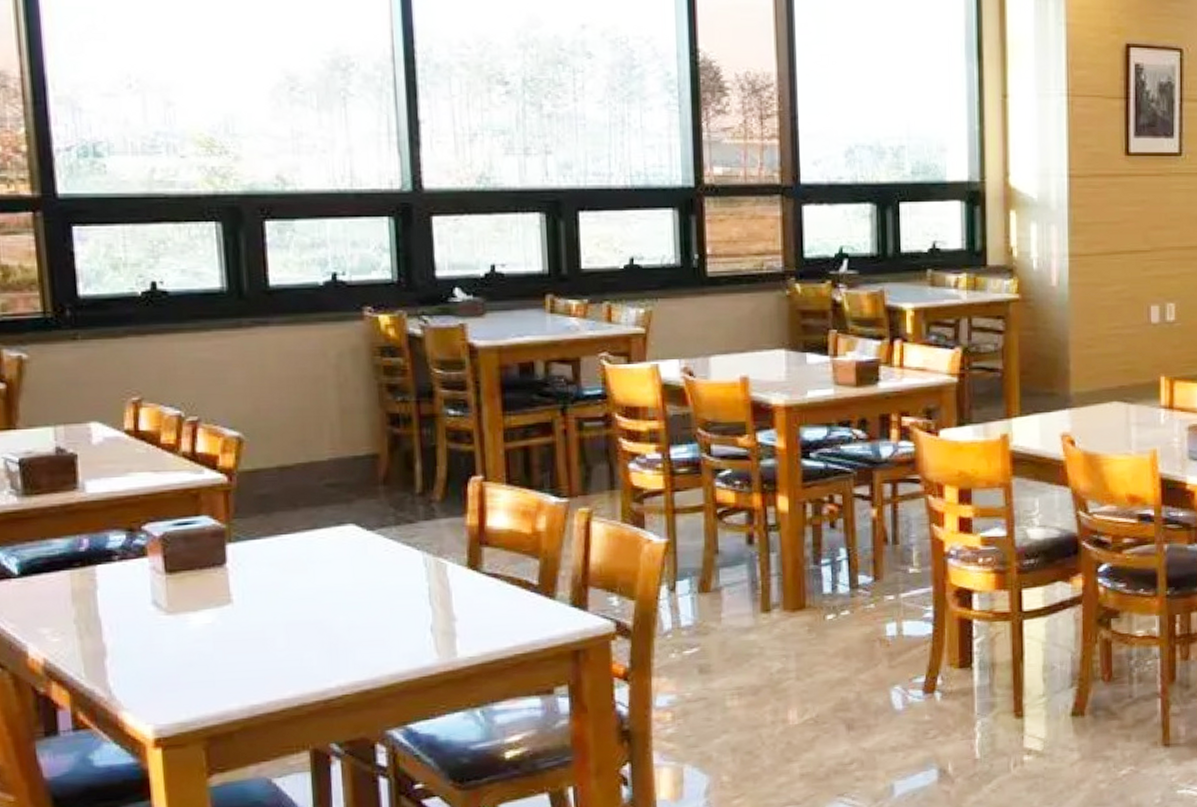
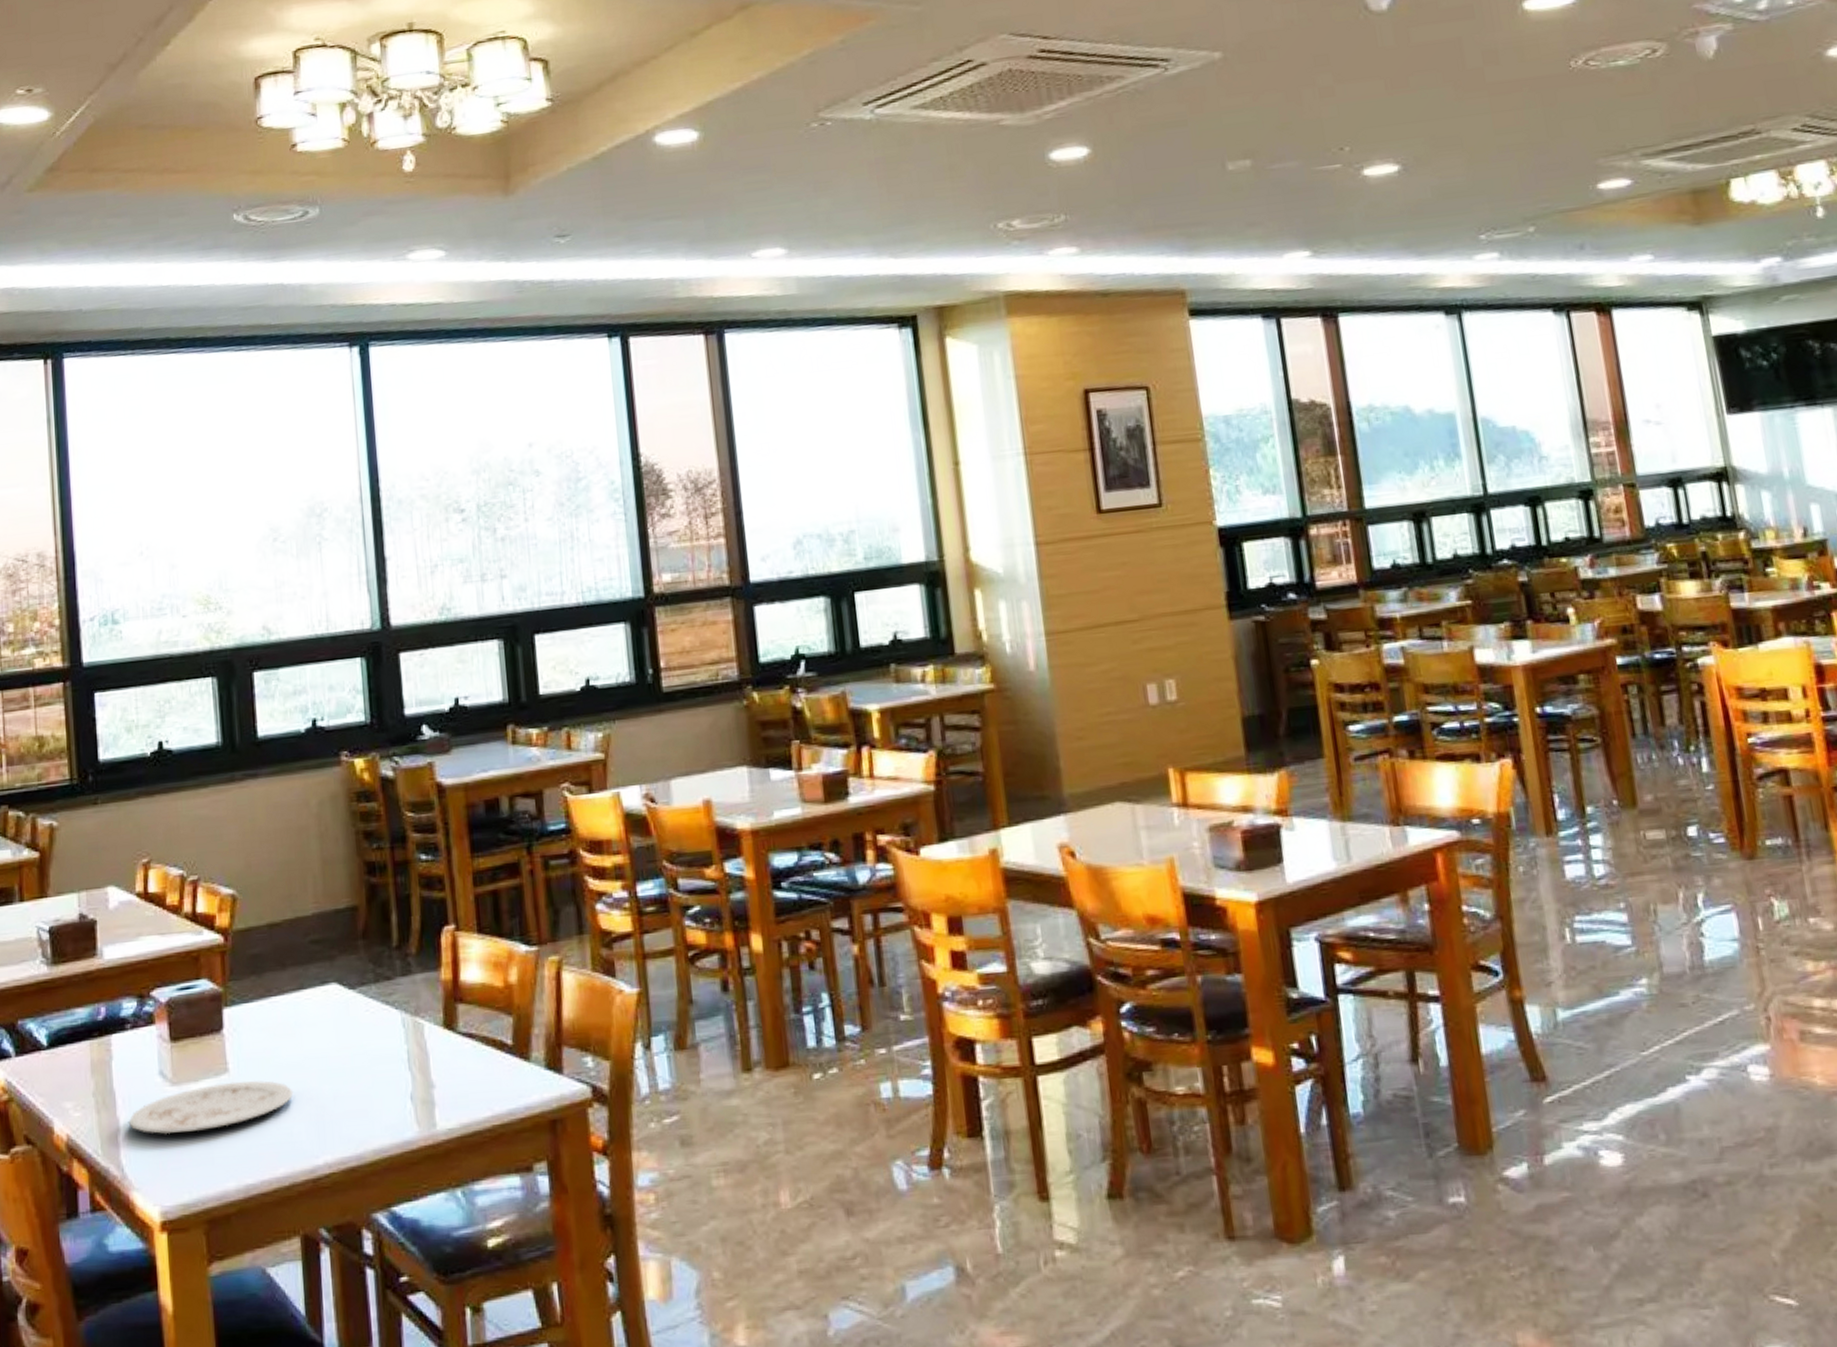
plate: none [116,611,305,660] -> present [128,1080,294,1135]

